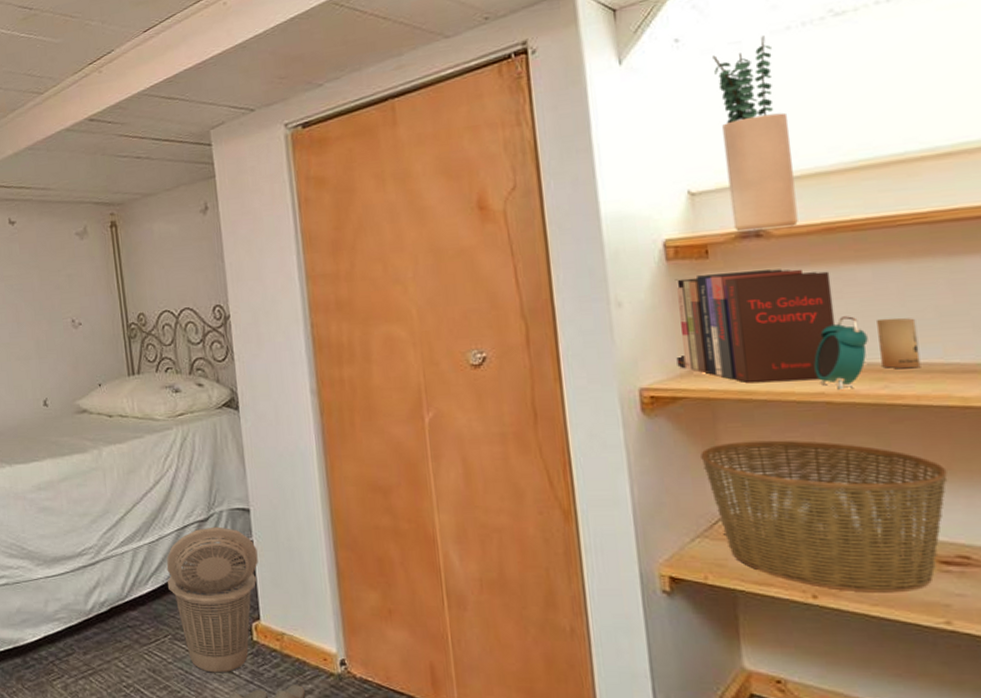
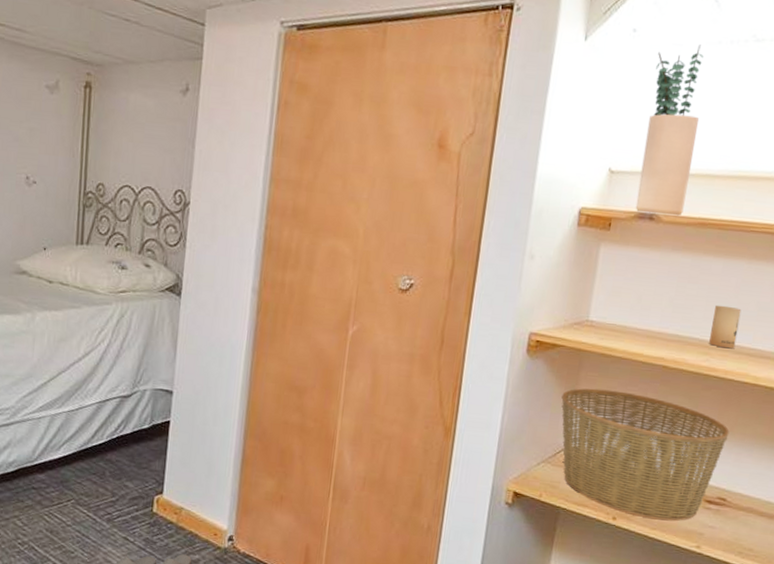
laundry basket: present [166,526,258,673] -> none [79,403,173,539]
books: present [675,269,836,382] -> none [563,243,694,346]
alarm clock: present [814,316,868,391] -> none [661,298,706,359]

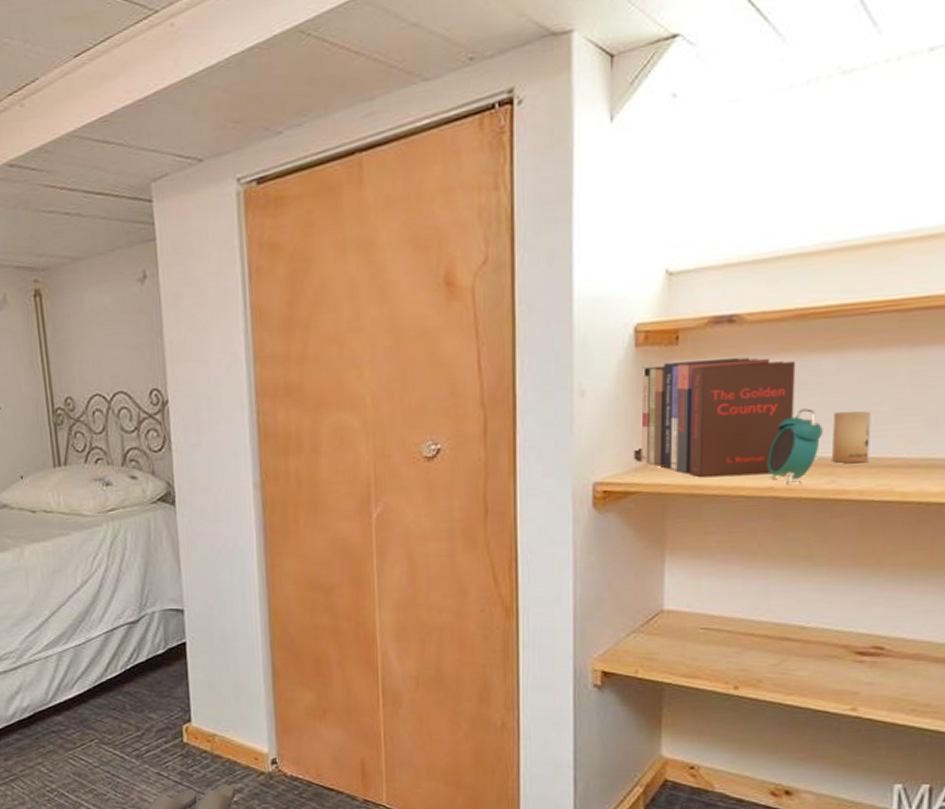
basket: present [561,388,730,521] -> none [646,535,876,683]
books: none [563,243,694,346] -> present [634,357,796,477]
vase: present [635,44,704,216] -> none [707,94,779,316]
alarm clock: none [661,298,706,359] -> present [767,408,823,486]

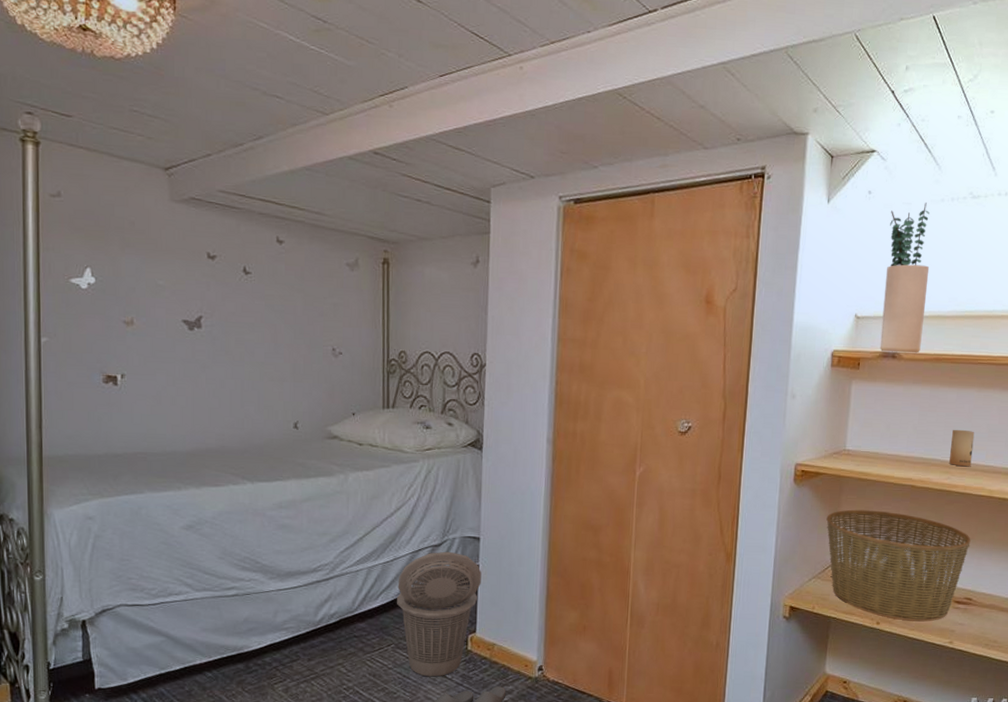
laundry basket: none [93,628,191,775] -> present [396,551,482,677]
books: present [634,357,796,477] -> none [824,382,932,468]
basket: none [646,535,876,683] -> present [826,509,971,622]
vase: none [707,94,779,316] -> present [879,202,930,354]
alarm clock: present [767,408,823,486] -> none [909,425,945,479]

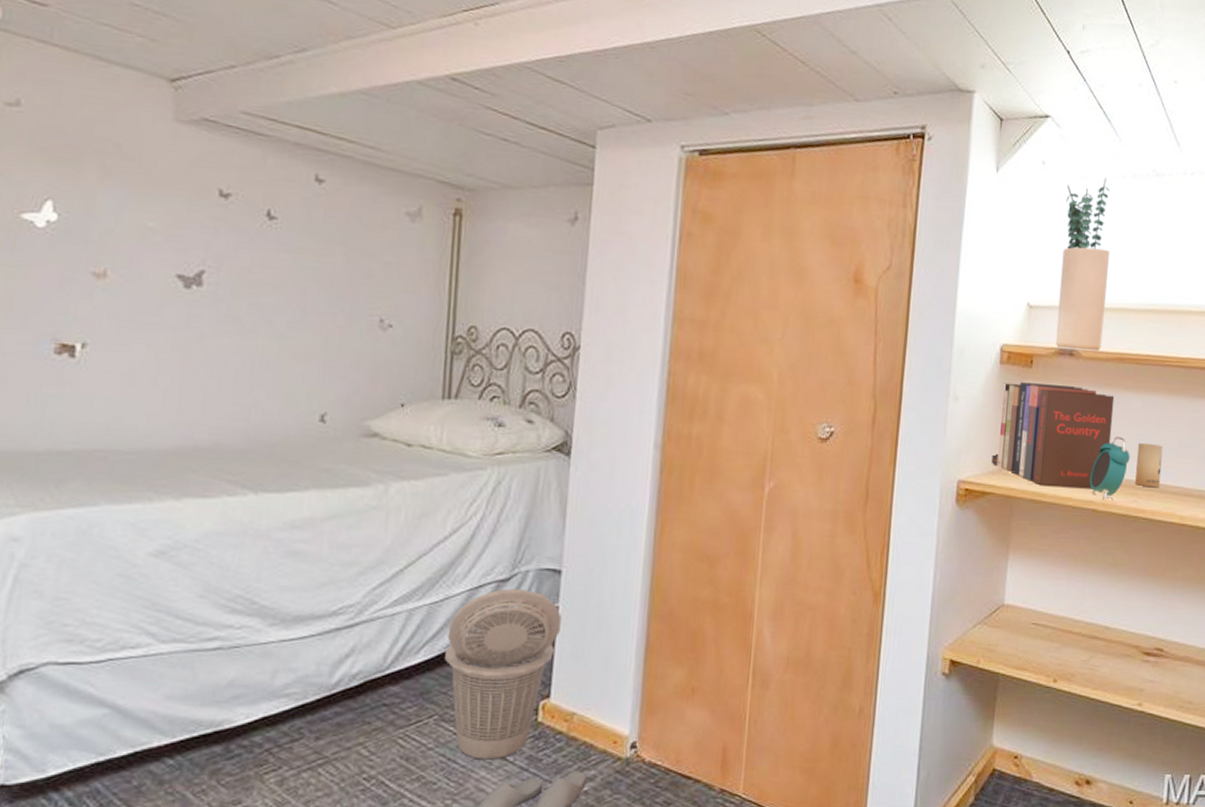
books: none [824,382,932,468] -> present [991,382,1115,488]
basket: present [826,509,971,622] -> none [994,538,1161,679]
alarm clock: none [909,425,945,479] -> present [1089,436,1130,501]

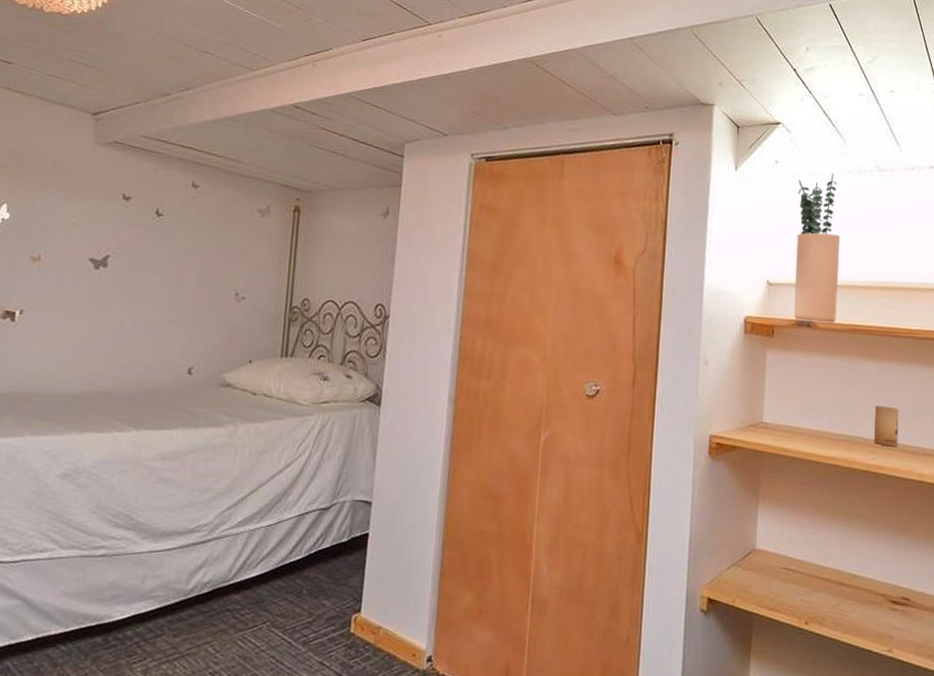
laundry basket: present [444,588,562,760] -> none [276,516,371,664]
books: present [991,382,1115,488] -> none [739,349,851,445]
alarm clock: present [1089,436,1130,501] -> none [831,399,868,458]

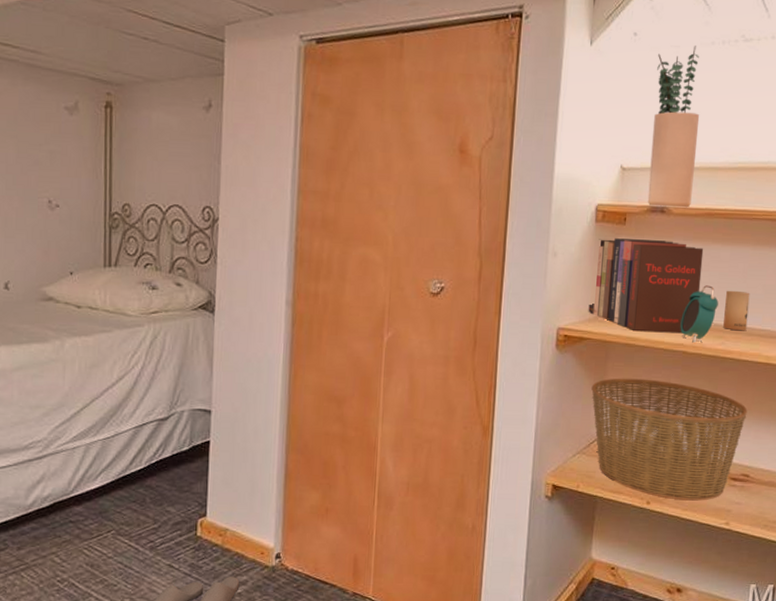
books: none [739,349,851,445] -> present [588,238,704,332]
basket: none [745,489,904,624] -> present [591,378,748,501]
alarm clock: none [831,399,868,458] -> present [680,285,719,344]

